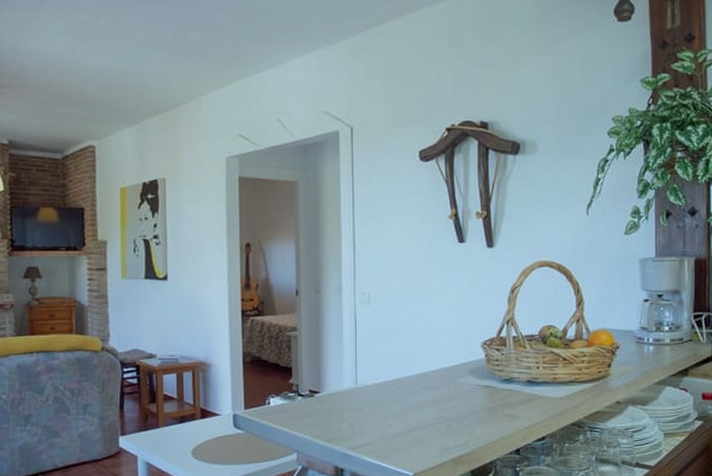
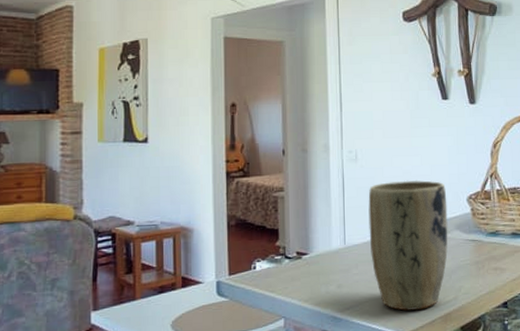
plant pot: none [380,324,461,453] -> present [368,180,448,311]

